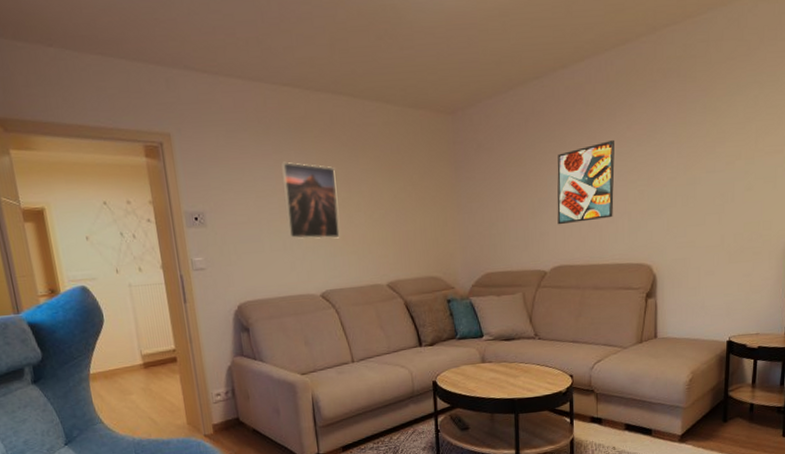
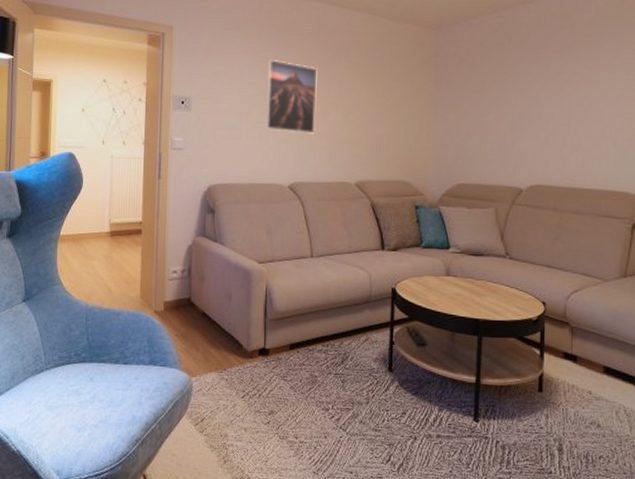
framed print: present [557,139,615,225] -> none [537,66,601,144]

